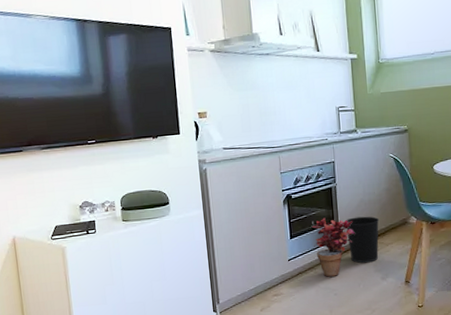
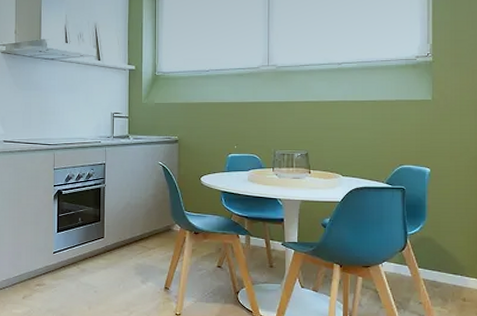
potted plant: present [311,217,355,277] -> none [78,216,119,274]
wastebasket: present [346,216,380,264] -> none [111,219,144,265]

